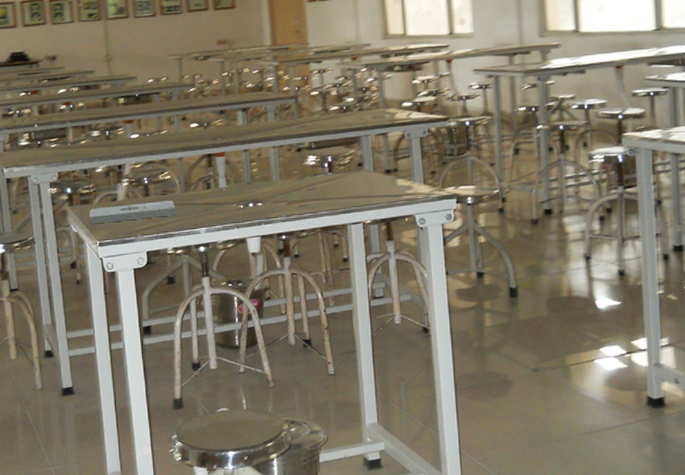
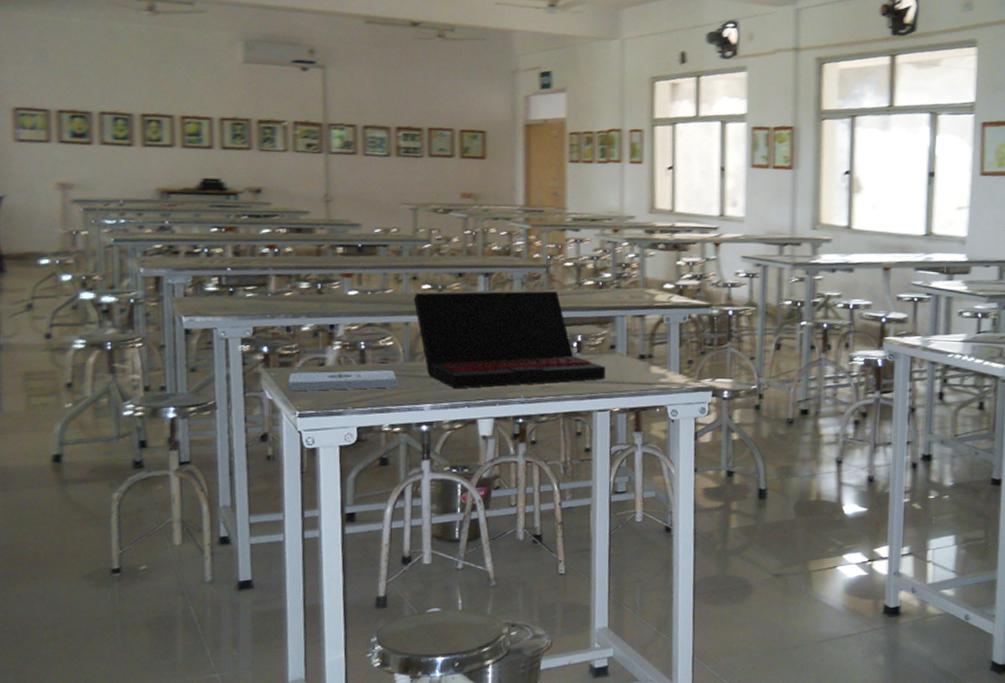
laptop: none [184,118,356,213] -> present [413,290,606,389]

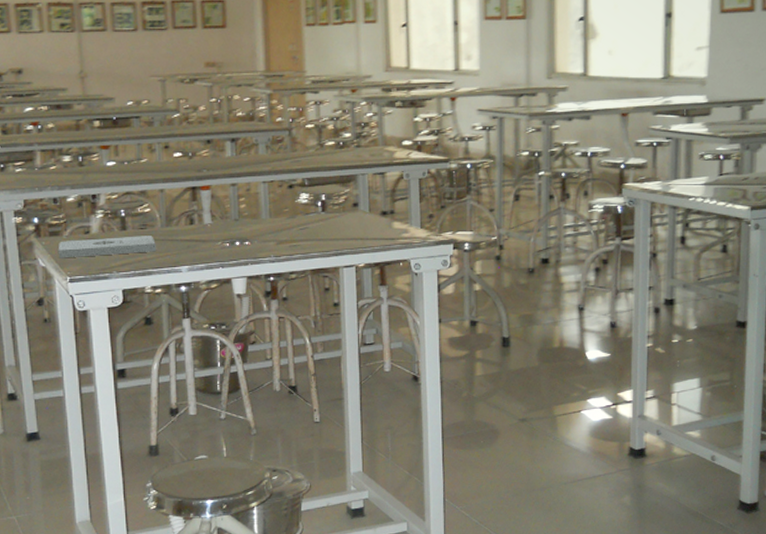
laptop: present [413,290,606,389] -> none [166,152,350,251]

